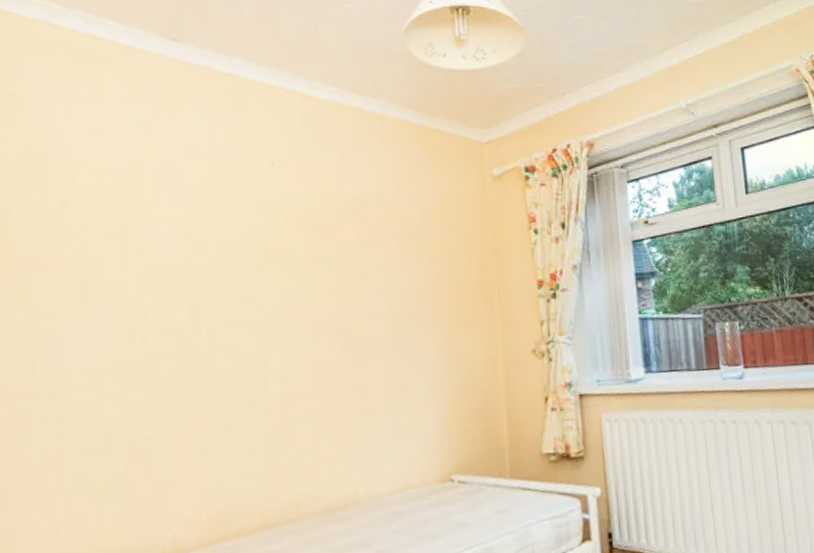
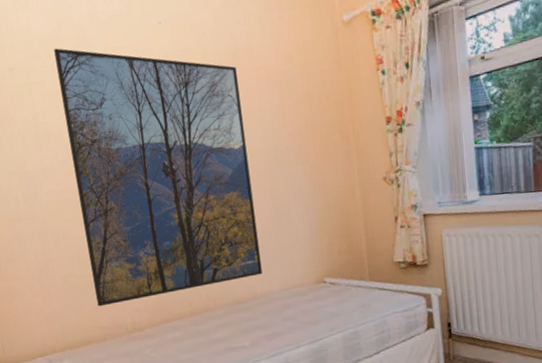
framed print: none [125,183,370,519] -> present [54,48,263,307]

